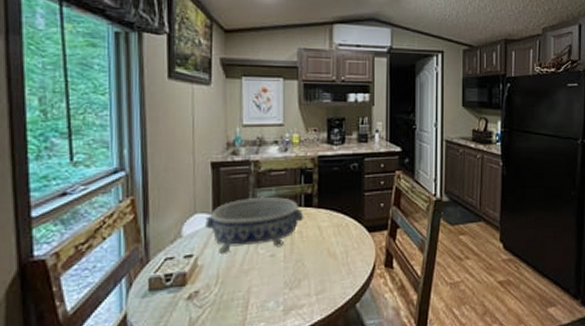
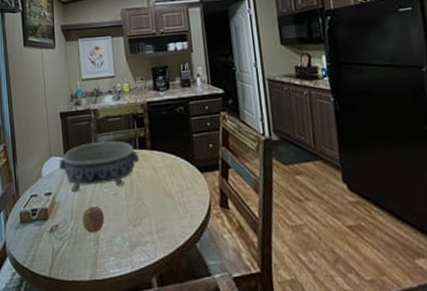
fruit: none [229,269,257,299] -> present [82,206,105,233]

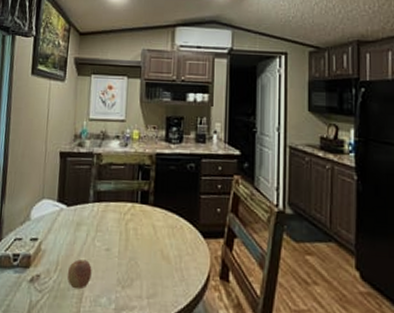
decorative bowl: present [59,141,140,192] -> none [50,189,140,242]

